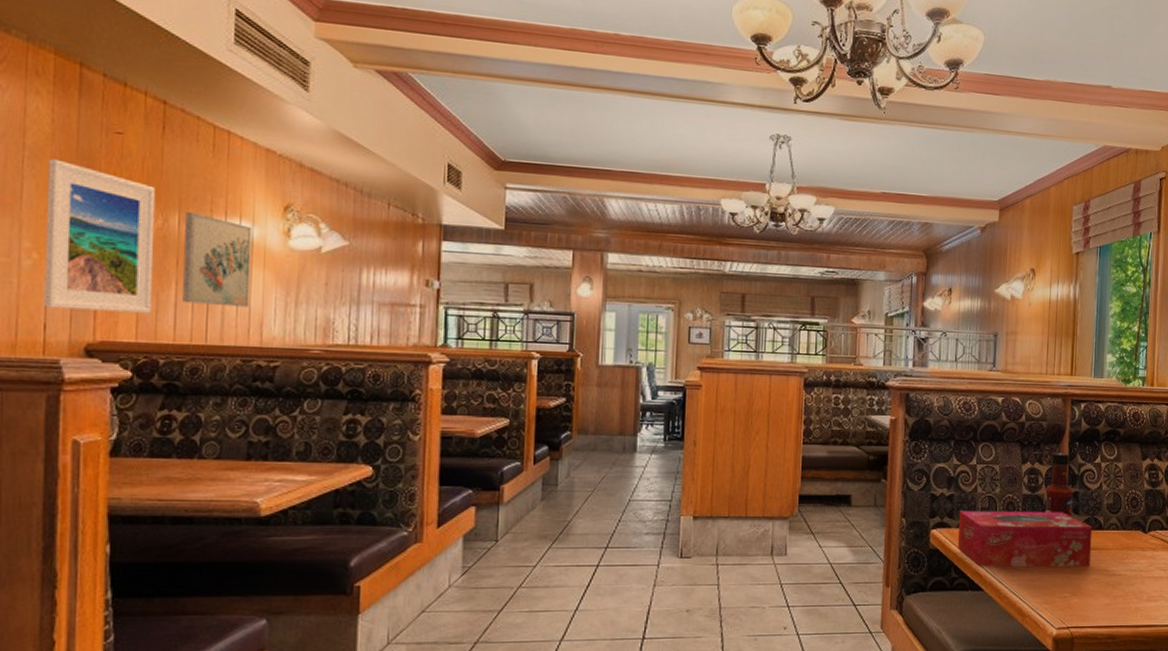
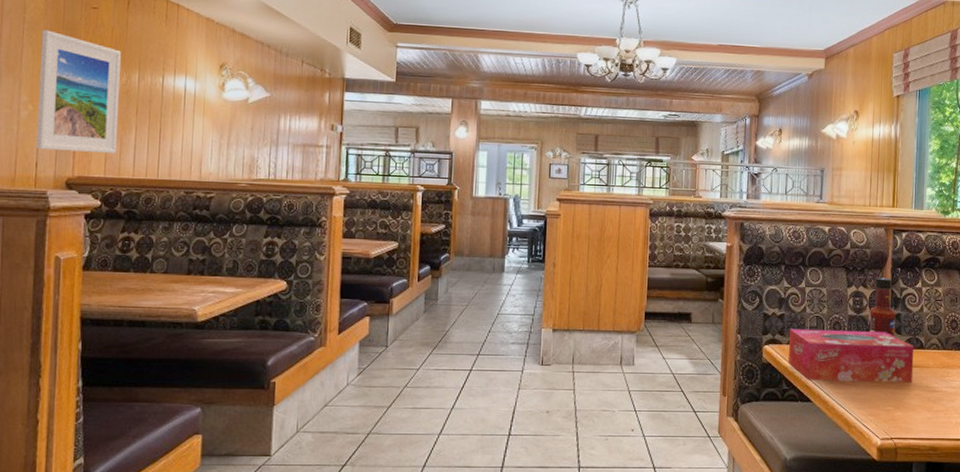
wall art: present [182,211,252,308] -> none [140,70,195,149]

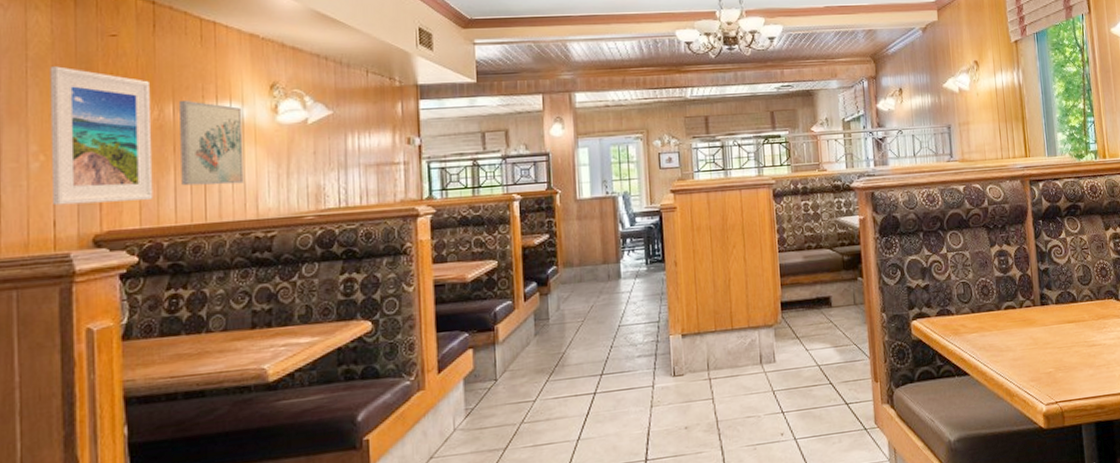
wall art: none [140,70,195,149] -> present [180,99,244,186]
tissue box: present [787,328,914,382] -> none [936,289,1070,353]
tabasco sauce: present [869,277,896,337] -> none [1016,232,1046,294]

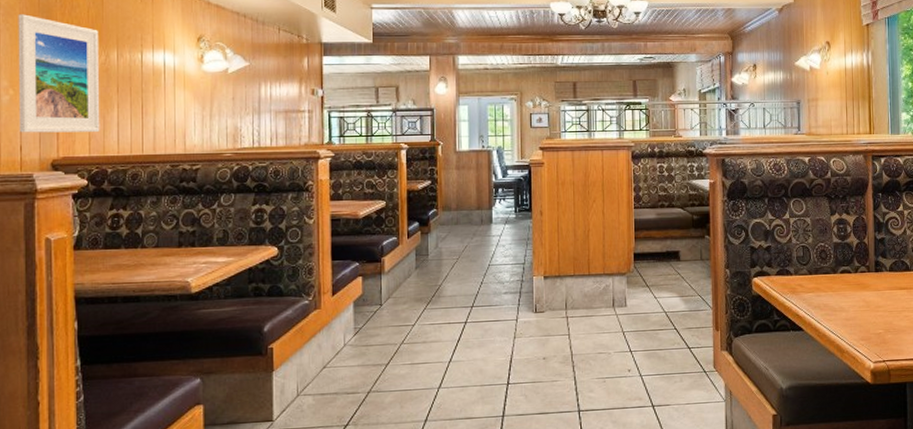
wall art: present [180,99,244,186] -> none [122,47,174,123]

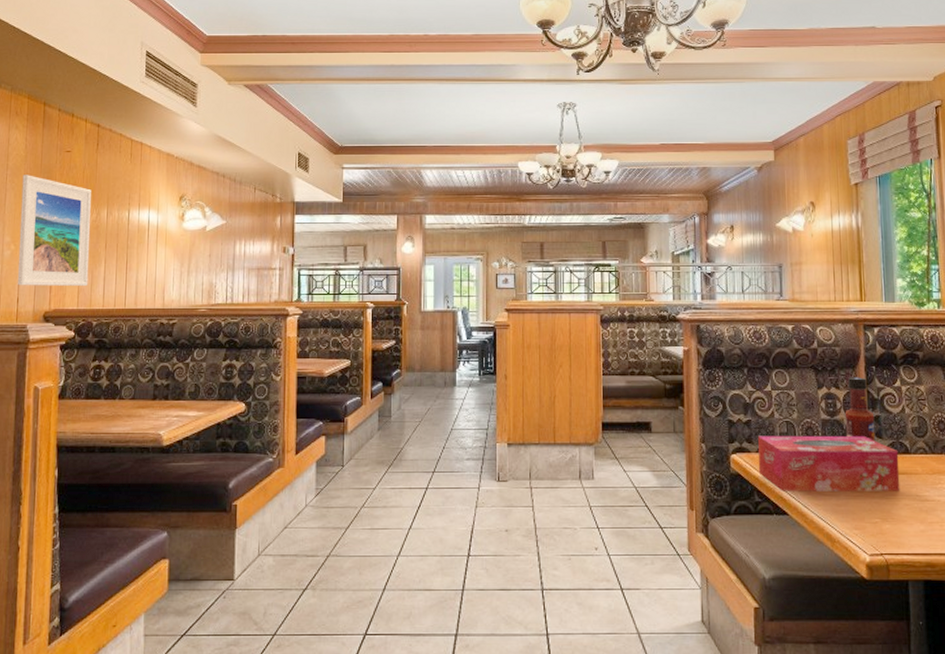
tissue box: none [776,257,901,310] -> present [757,435,900,492]
tabasco sauce: none [854,203,881,261] -> present [845,377,876,442]

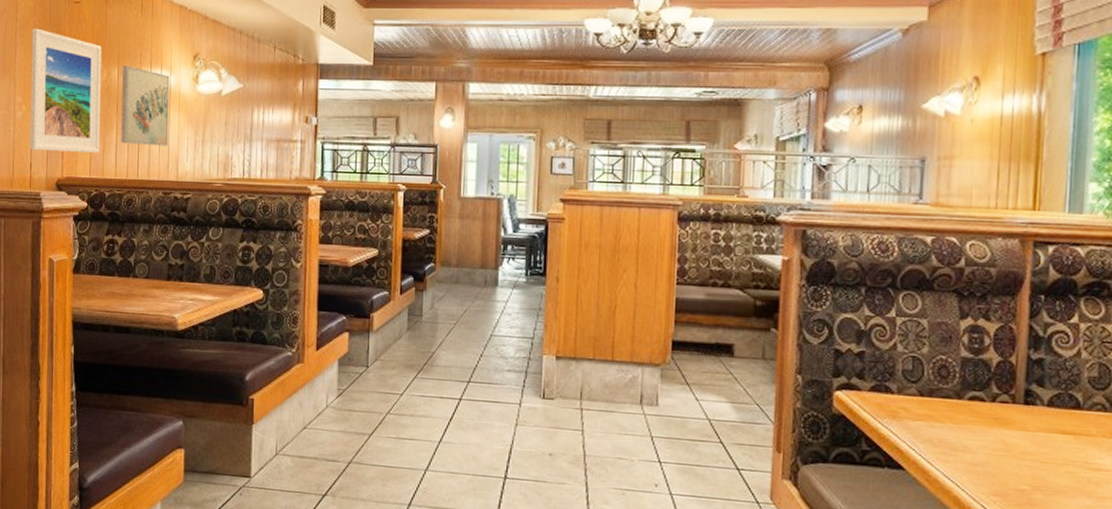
wall art: none [109,206,157,278] -> present [121,64,170,147]
tissue box: present [757,435,900,492] -> none [869,371,1066,455]
tabasco sauce: present [845,377,876,442] -> none [993,307,1037,391]

